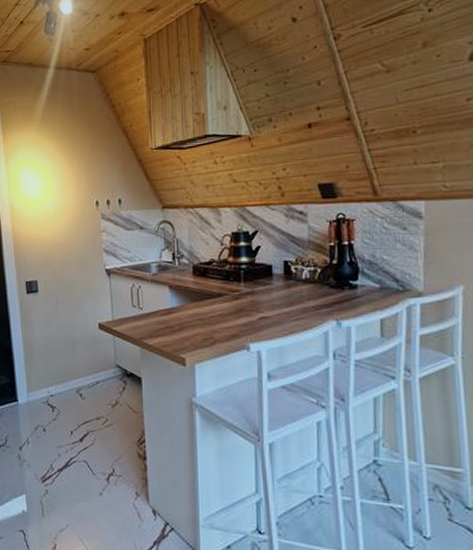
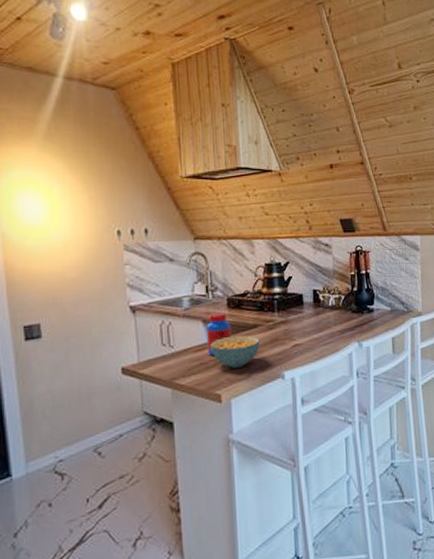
jar: none [171,278,196,320] -> present [205,311,231,356]
cereal bowl: none [176,303,225,334] -> present [210,335,260,368]

